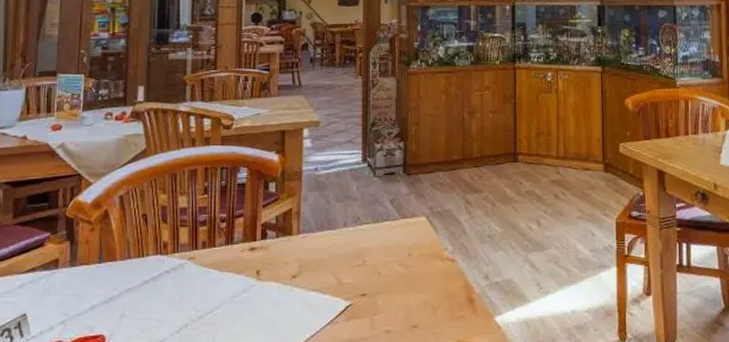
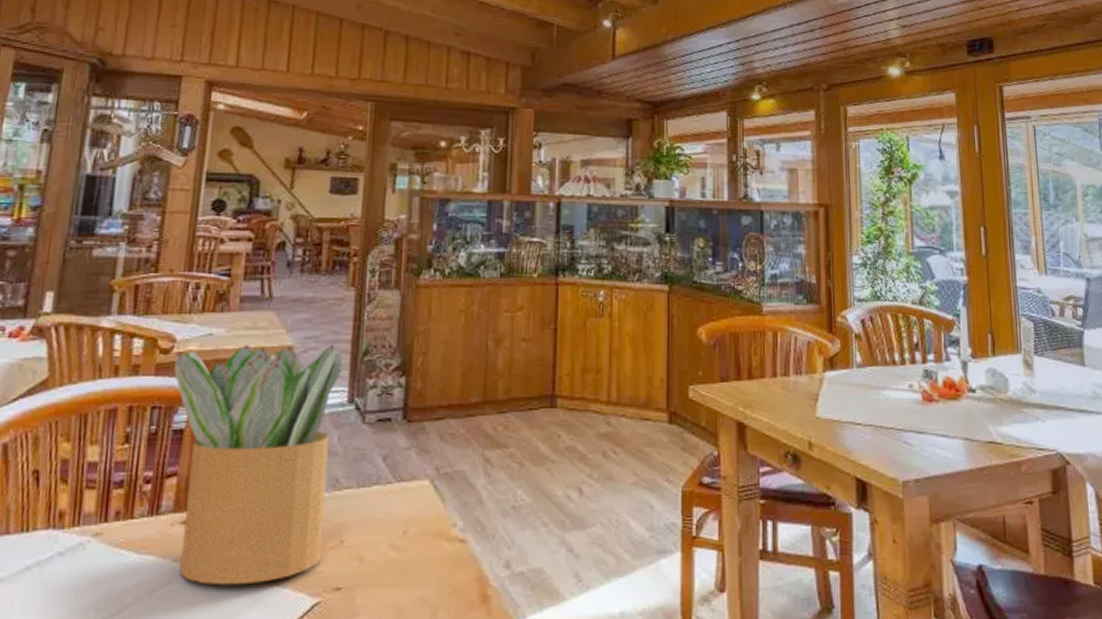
potted plant: none [235,119,356,293] -> present [174,345,343,586]

